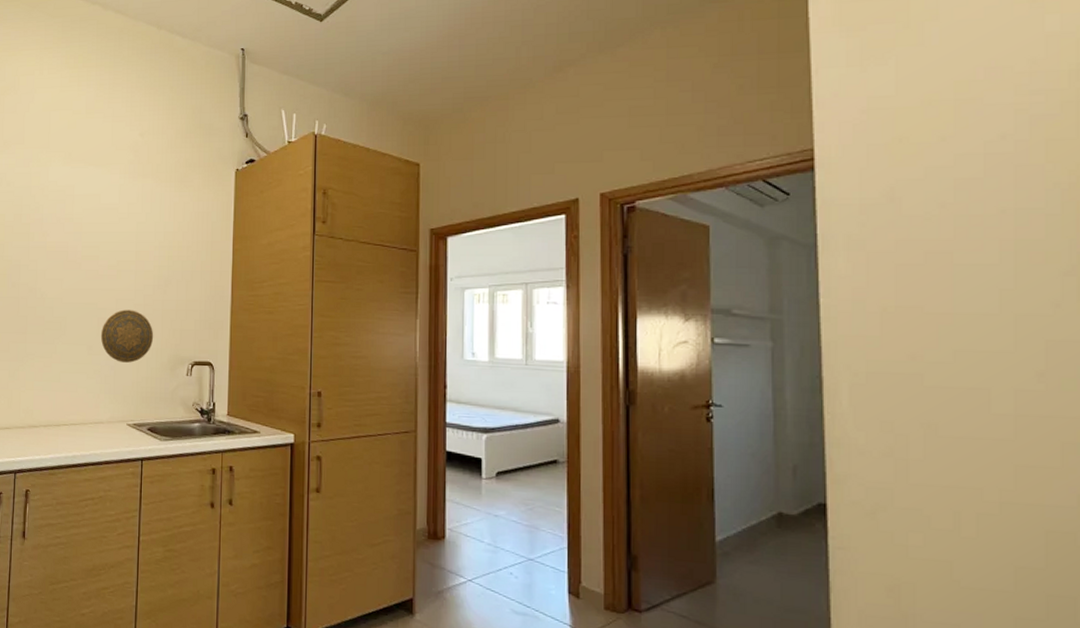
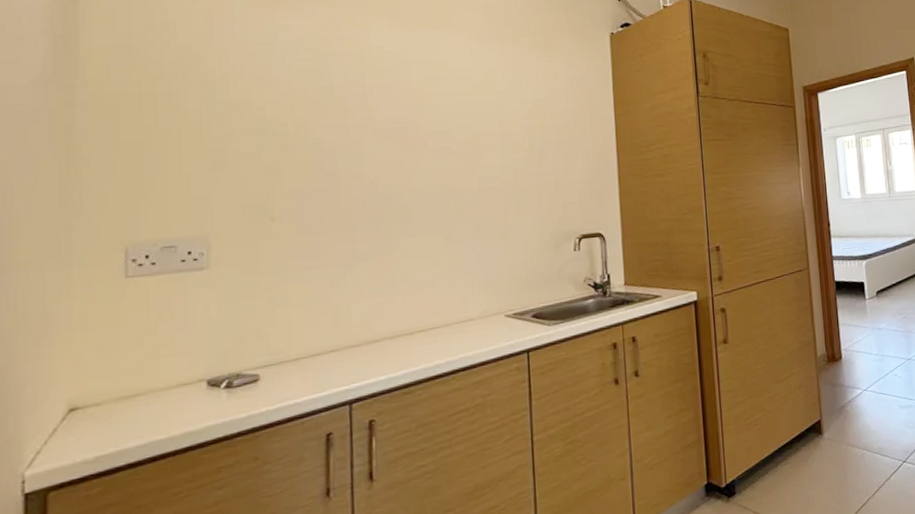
decorative plate: present [100,309,154,363] -> none [460,187,531,248]

